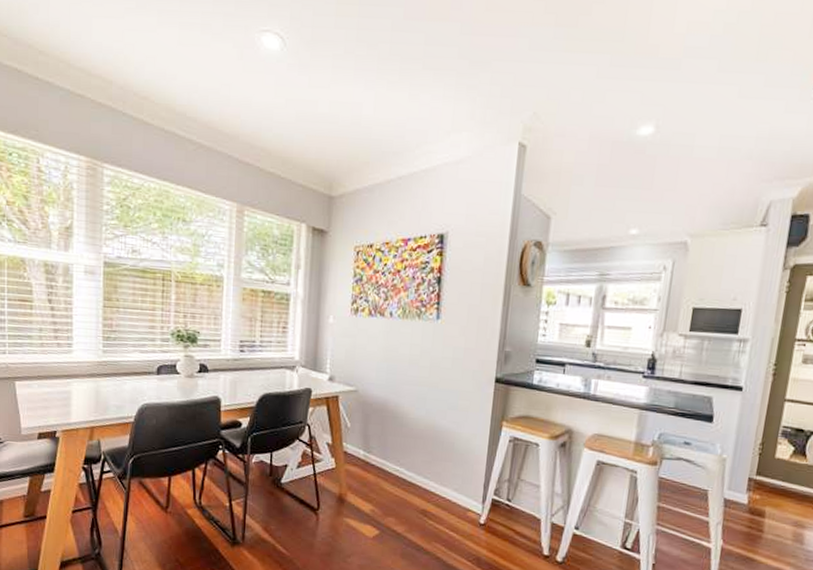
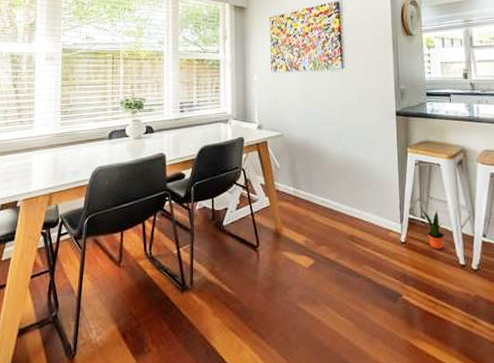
potted plant: none [508,490,531,537] -> present [421,208,445,250]

